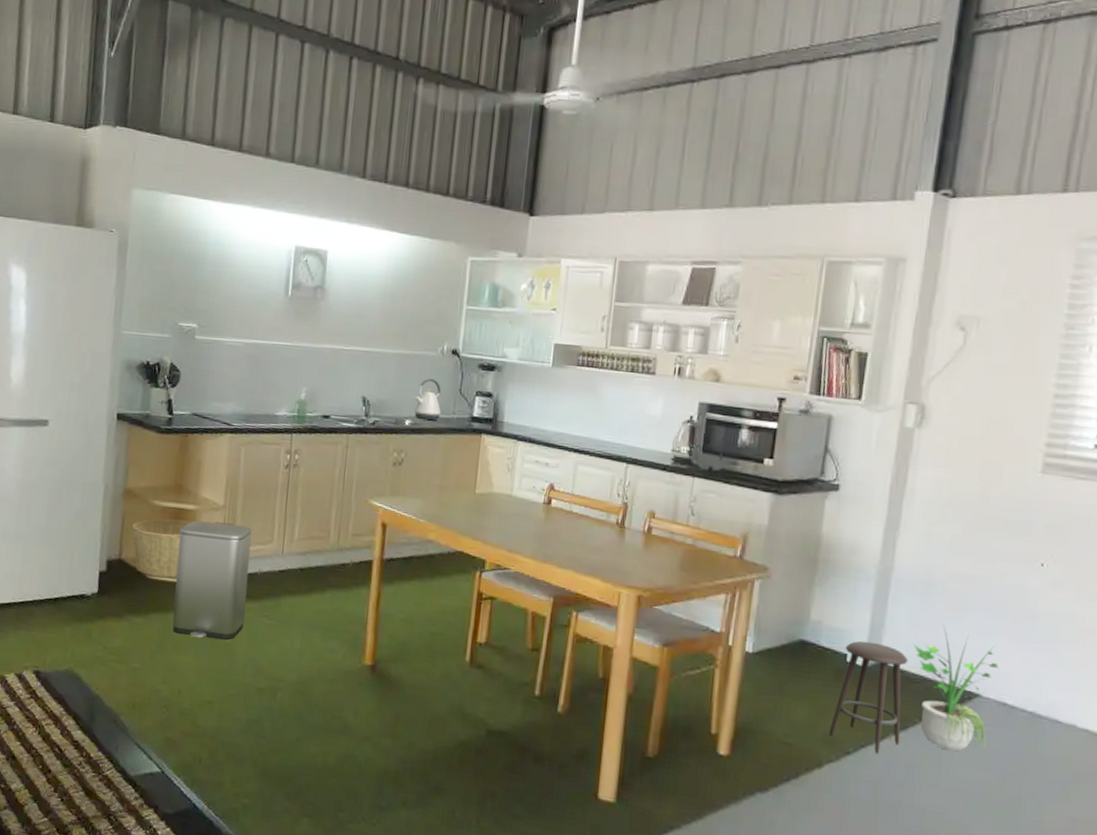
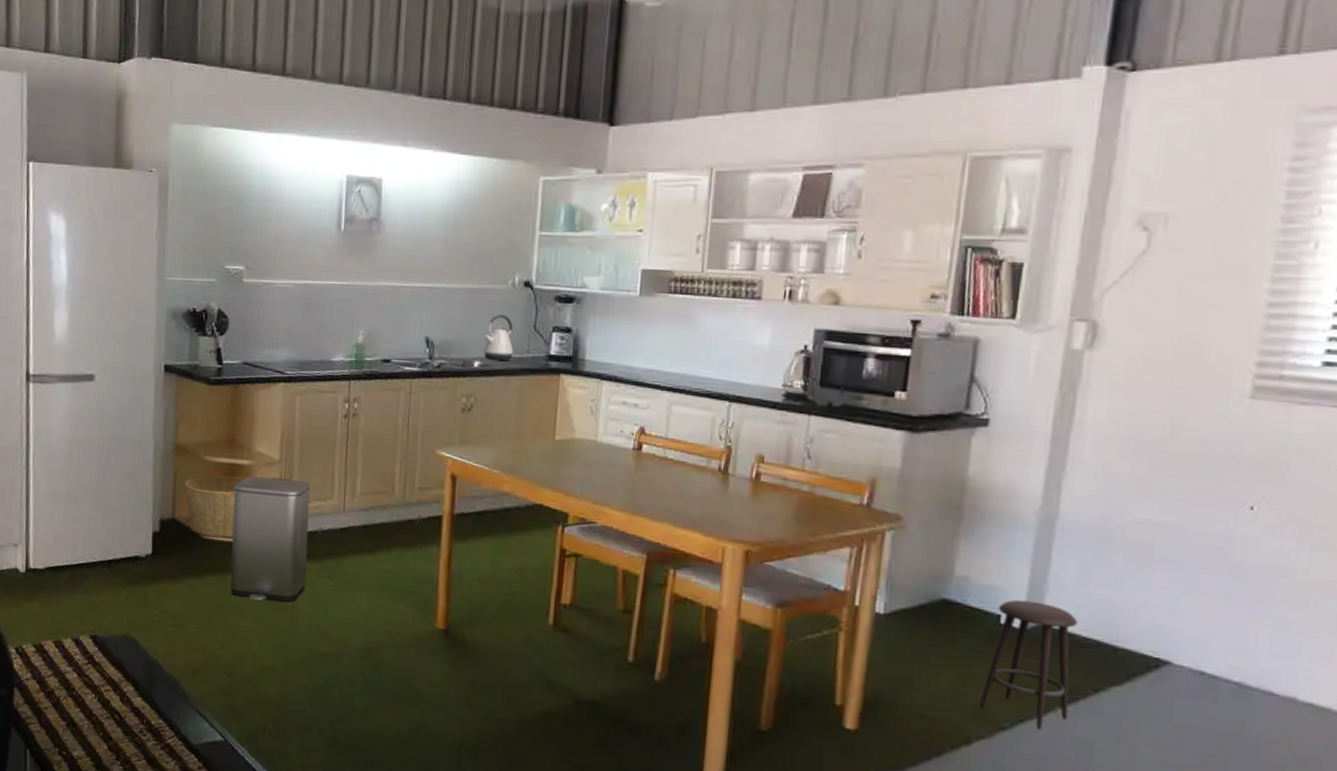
potted plant: present [913,624,999,751] -> none [1084,580,1195,728]

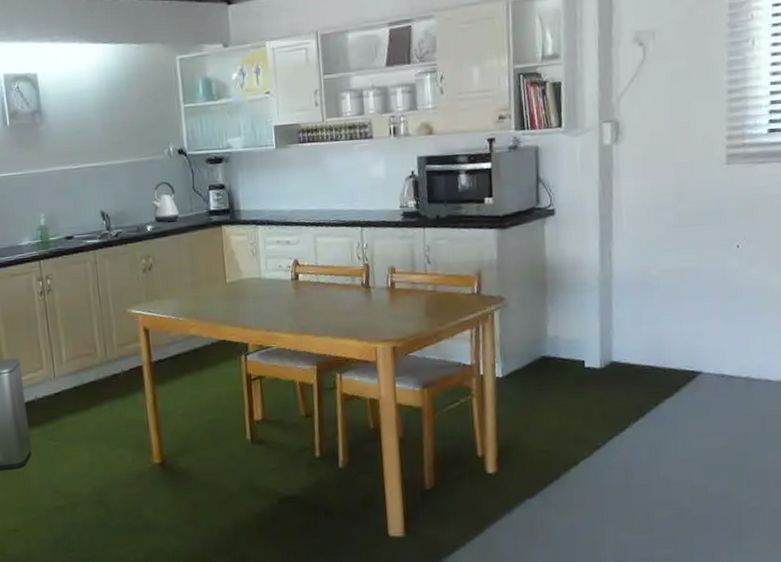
stool: present [980,599,1078,730] -> none [580,345,640,442]

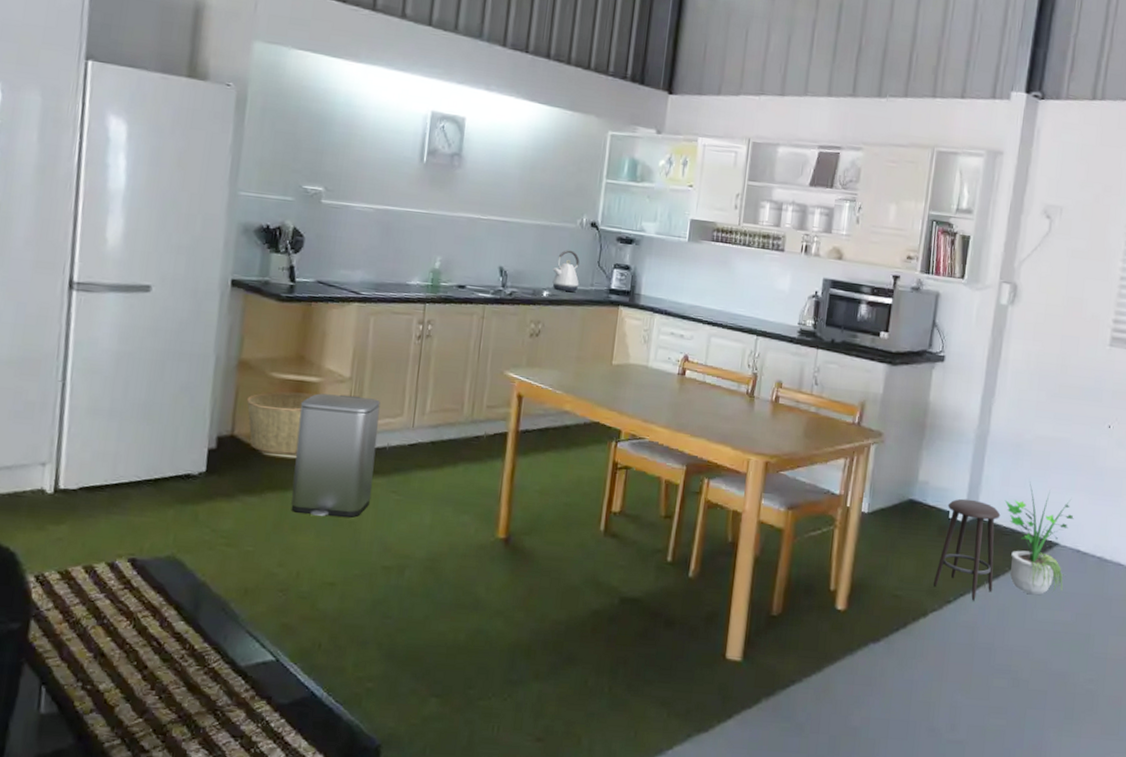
stool: none [580,345,640,442] -> present [934,498,1001,601]
potted plant: none [639,316,714,426] -> present [1004,481,1074,595]

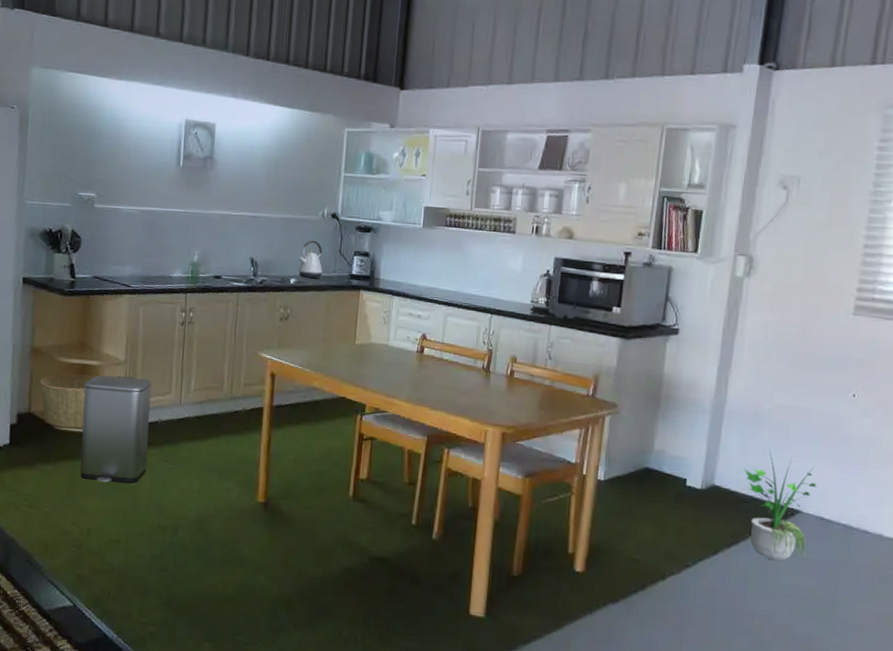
stool: present [934,498,1001,601] -> none [672,467,739,566]

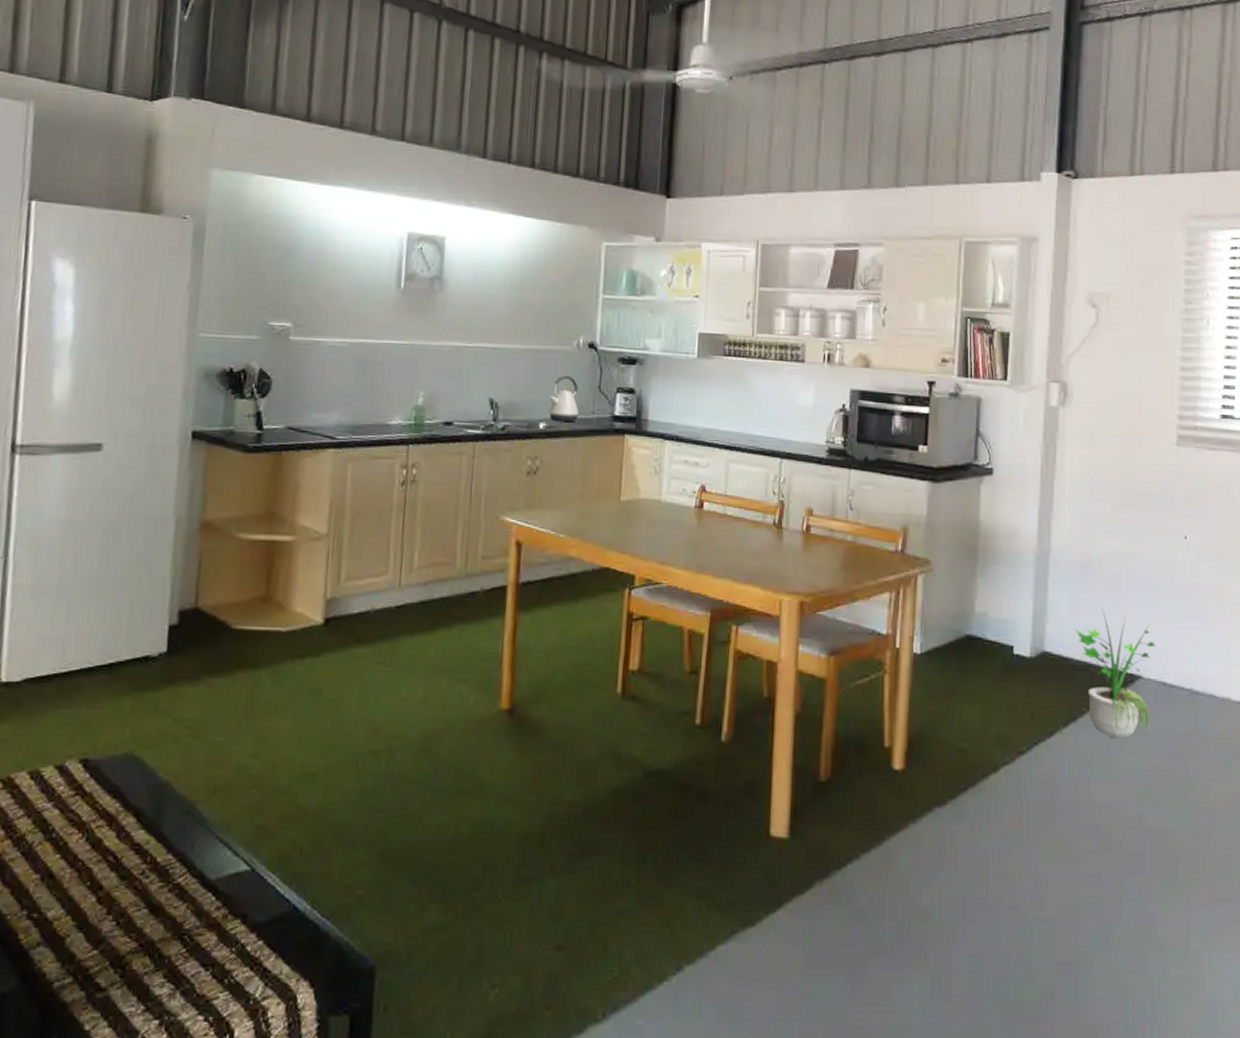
basket: present [40,373,95,429] -> none [212,554,287,626]
pedal bin: present [80,375,152,483] -> none [264,553,362,697]

